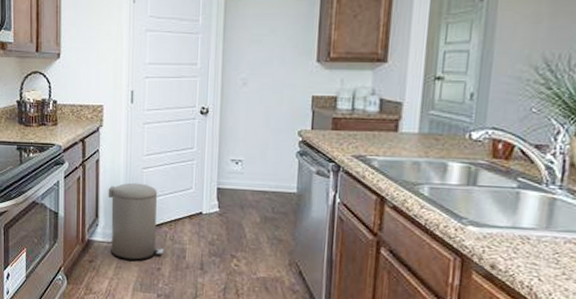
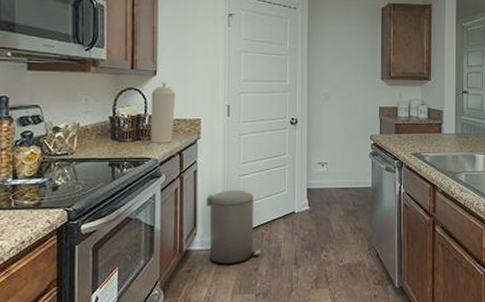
canister: none [55,66,79,131] -> present [151,82,176,144]

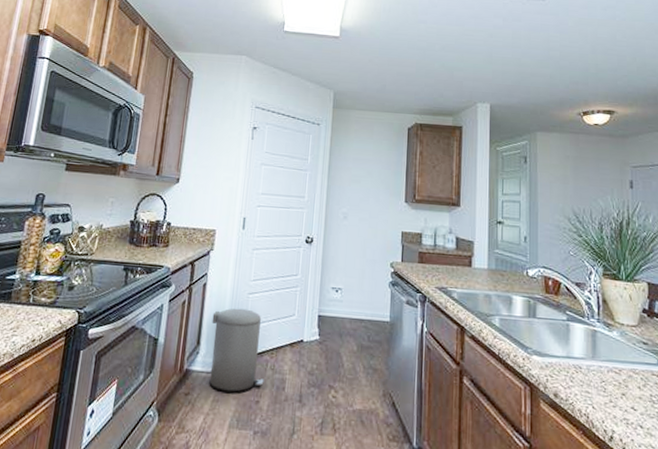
canister: present [151,82,176,144] -> none [166,190,195,253]

